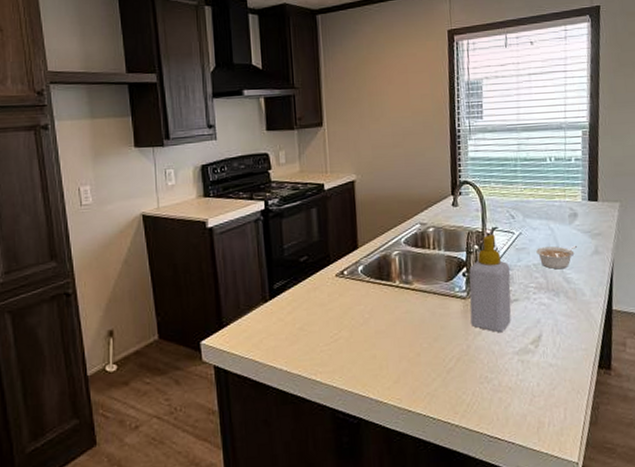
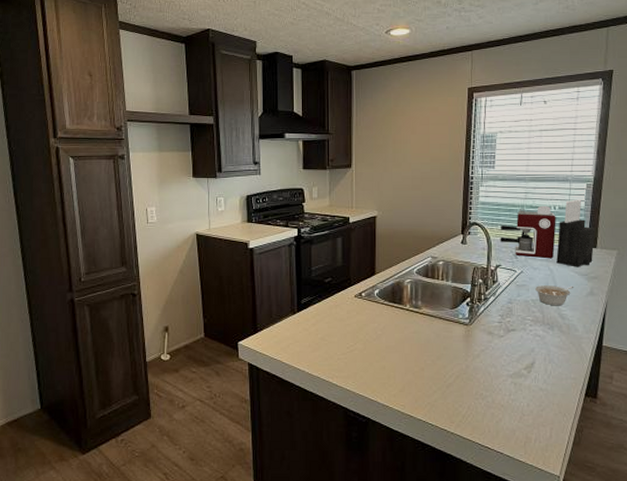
soap bottle: present [469,234,511,333] -> none [471,271,510,357]
coffee maker: none [494,157,554,218] -> present [500,205,556,259]
knife block: none [556,148,595,224] -> present [556,199,596,267]

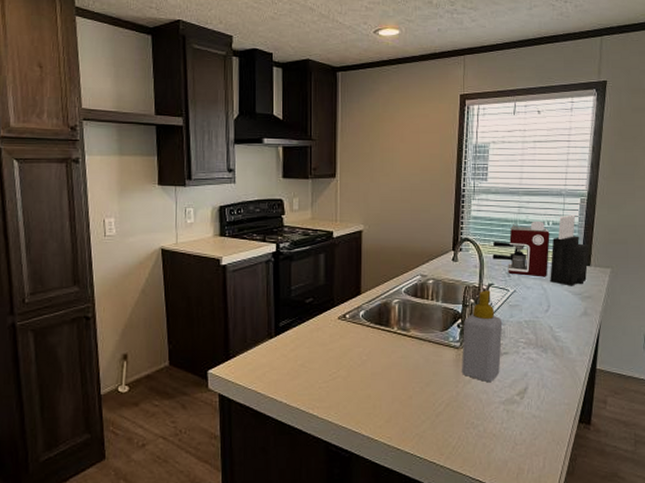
soap bottle: none [471,271,510,357] -> present [462,290,503,383]
legume: present [535,286,574,306] -> none [528,305,568,327]

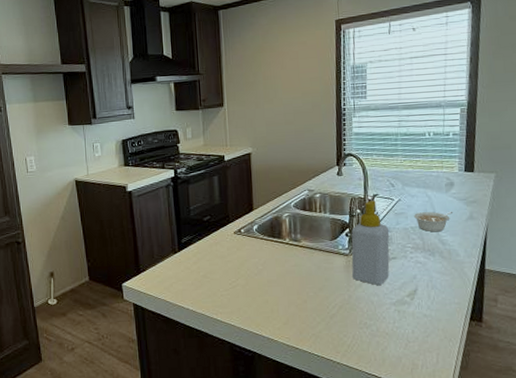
coffee maker: present [492,220,550,277] -> none [376,132,432,186]
legume: none [528,305,568,327] -> present [414,211,454,232]
knife block: present [550,214,589,286] -> none [433,124,472,193]

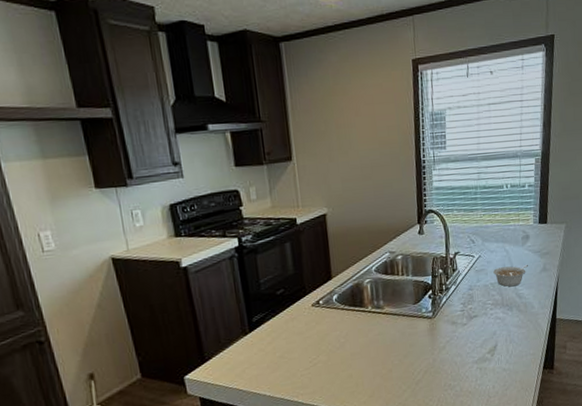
soap bottle: present [351,200,390,286] -> none [434,258,471,346]

